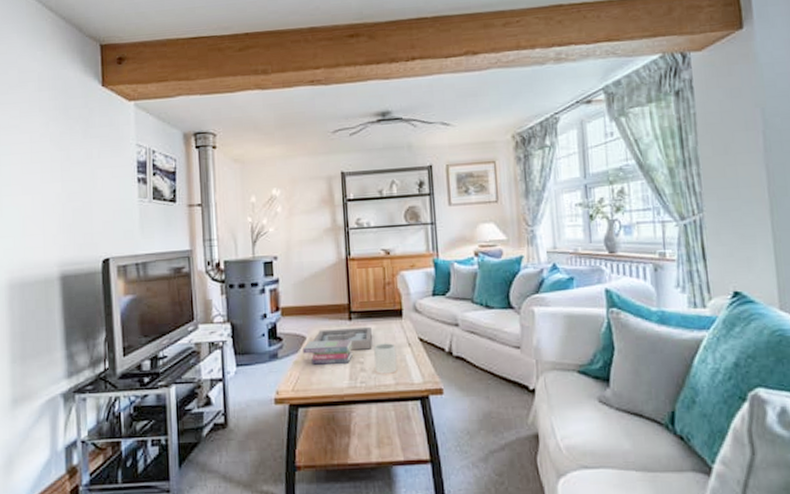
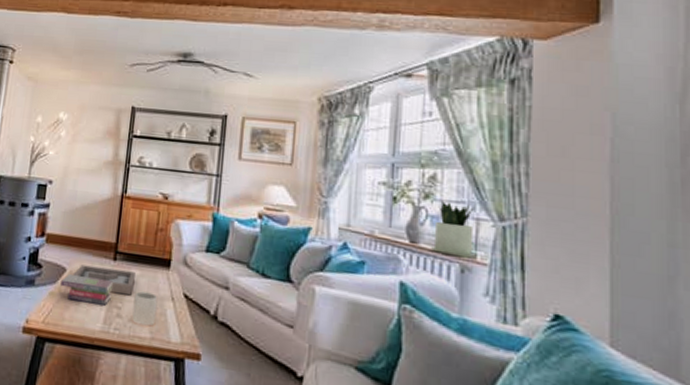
planter: none [626,210,666,259] -> present [430,201,477,259]

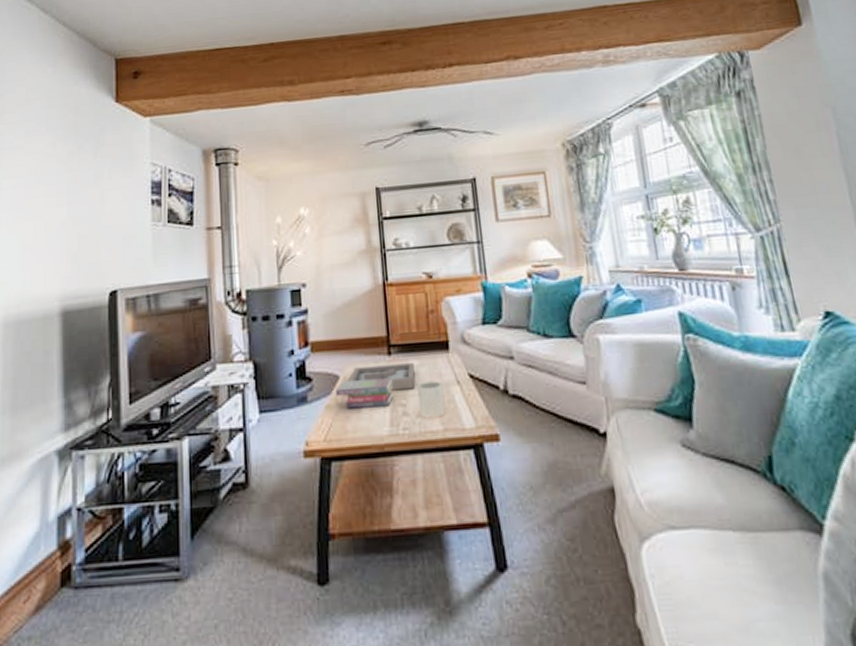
planter: present [430,201,477,259] -> none [698,221,743,276]

